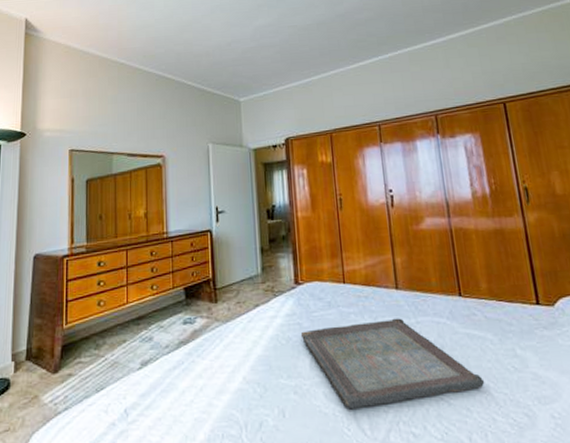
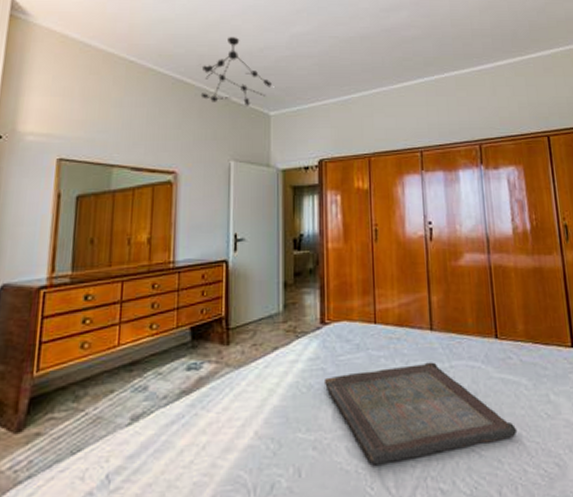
ceiling light fixture: none [176,34,243,97] -> present [197,37,274,109]

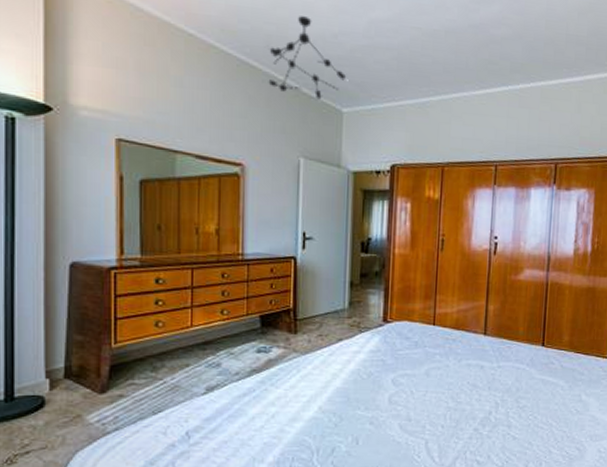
serving tray: present [325,362,518,466] -> none [384,361,549,440]

